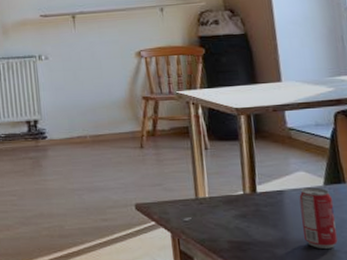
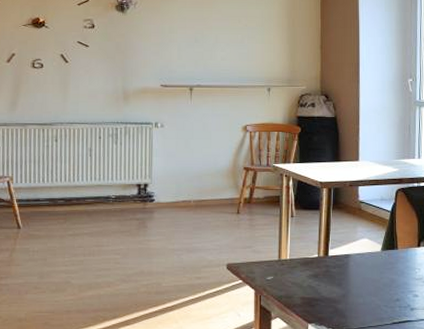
beverage can: present [299,187,338,248] -> none [360,252,387,304]

